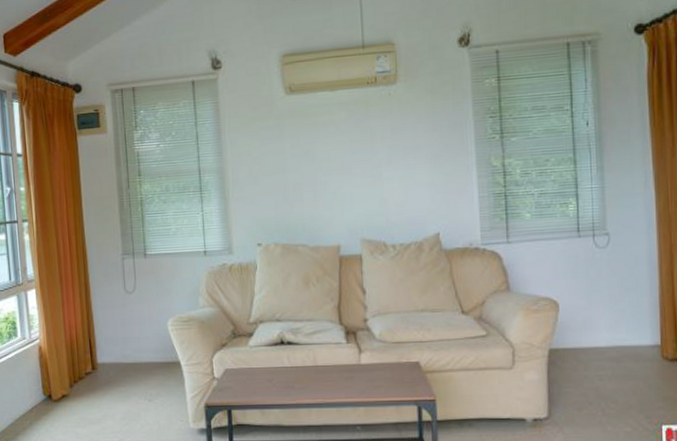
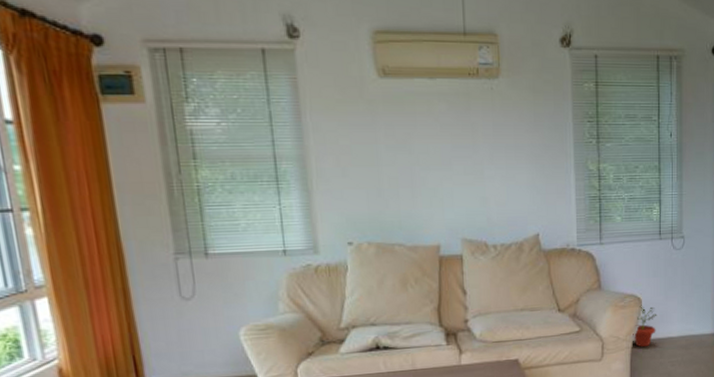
potted plant: none [549,309,579,357] -> present [633,305,657,347]

